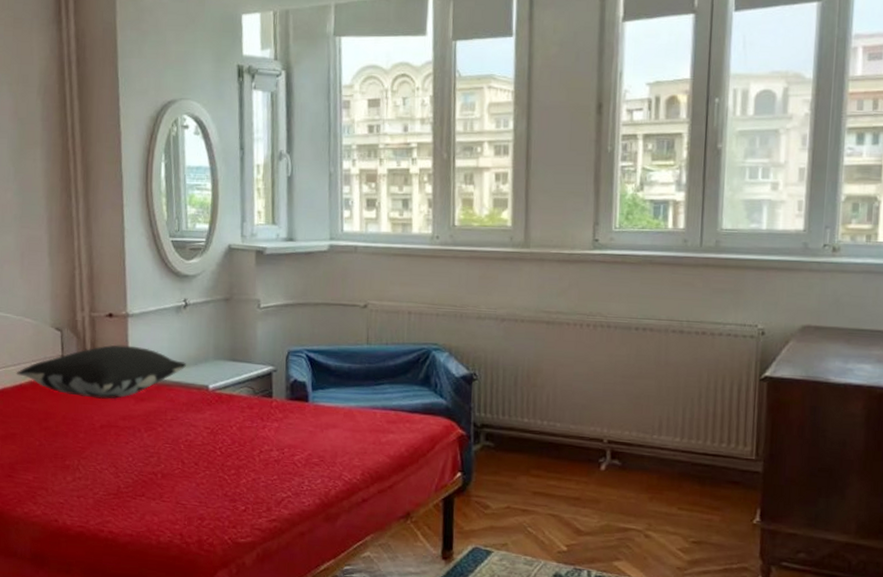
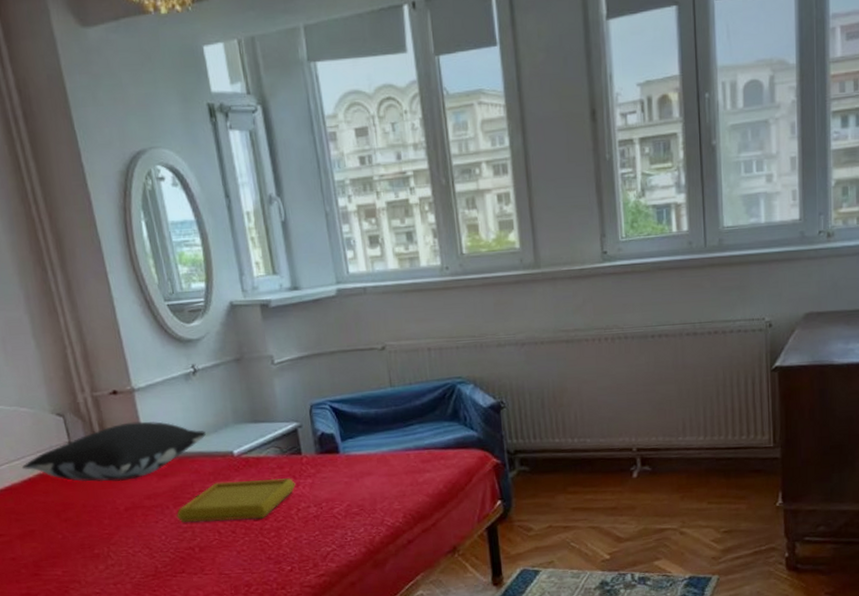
serving tray: none [146,413,262,455] -> present [177,478,296,522]

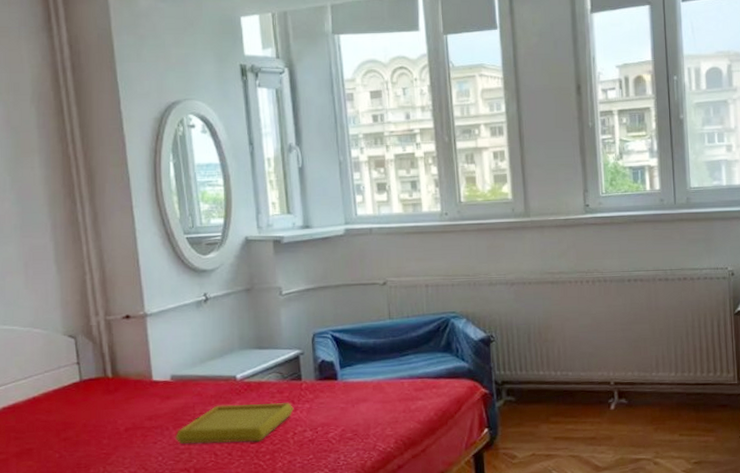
pillow: present [21,421,206,482] -> none [27,345,211,403]

